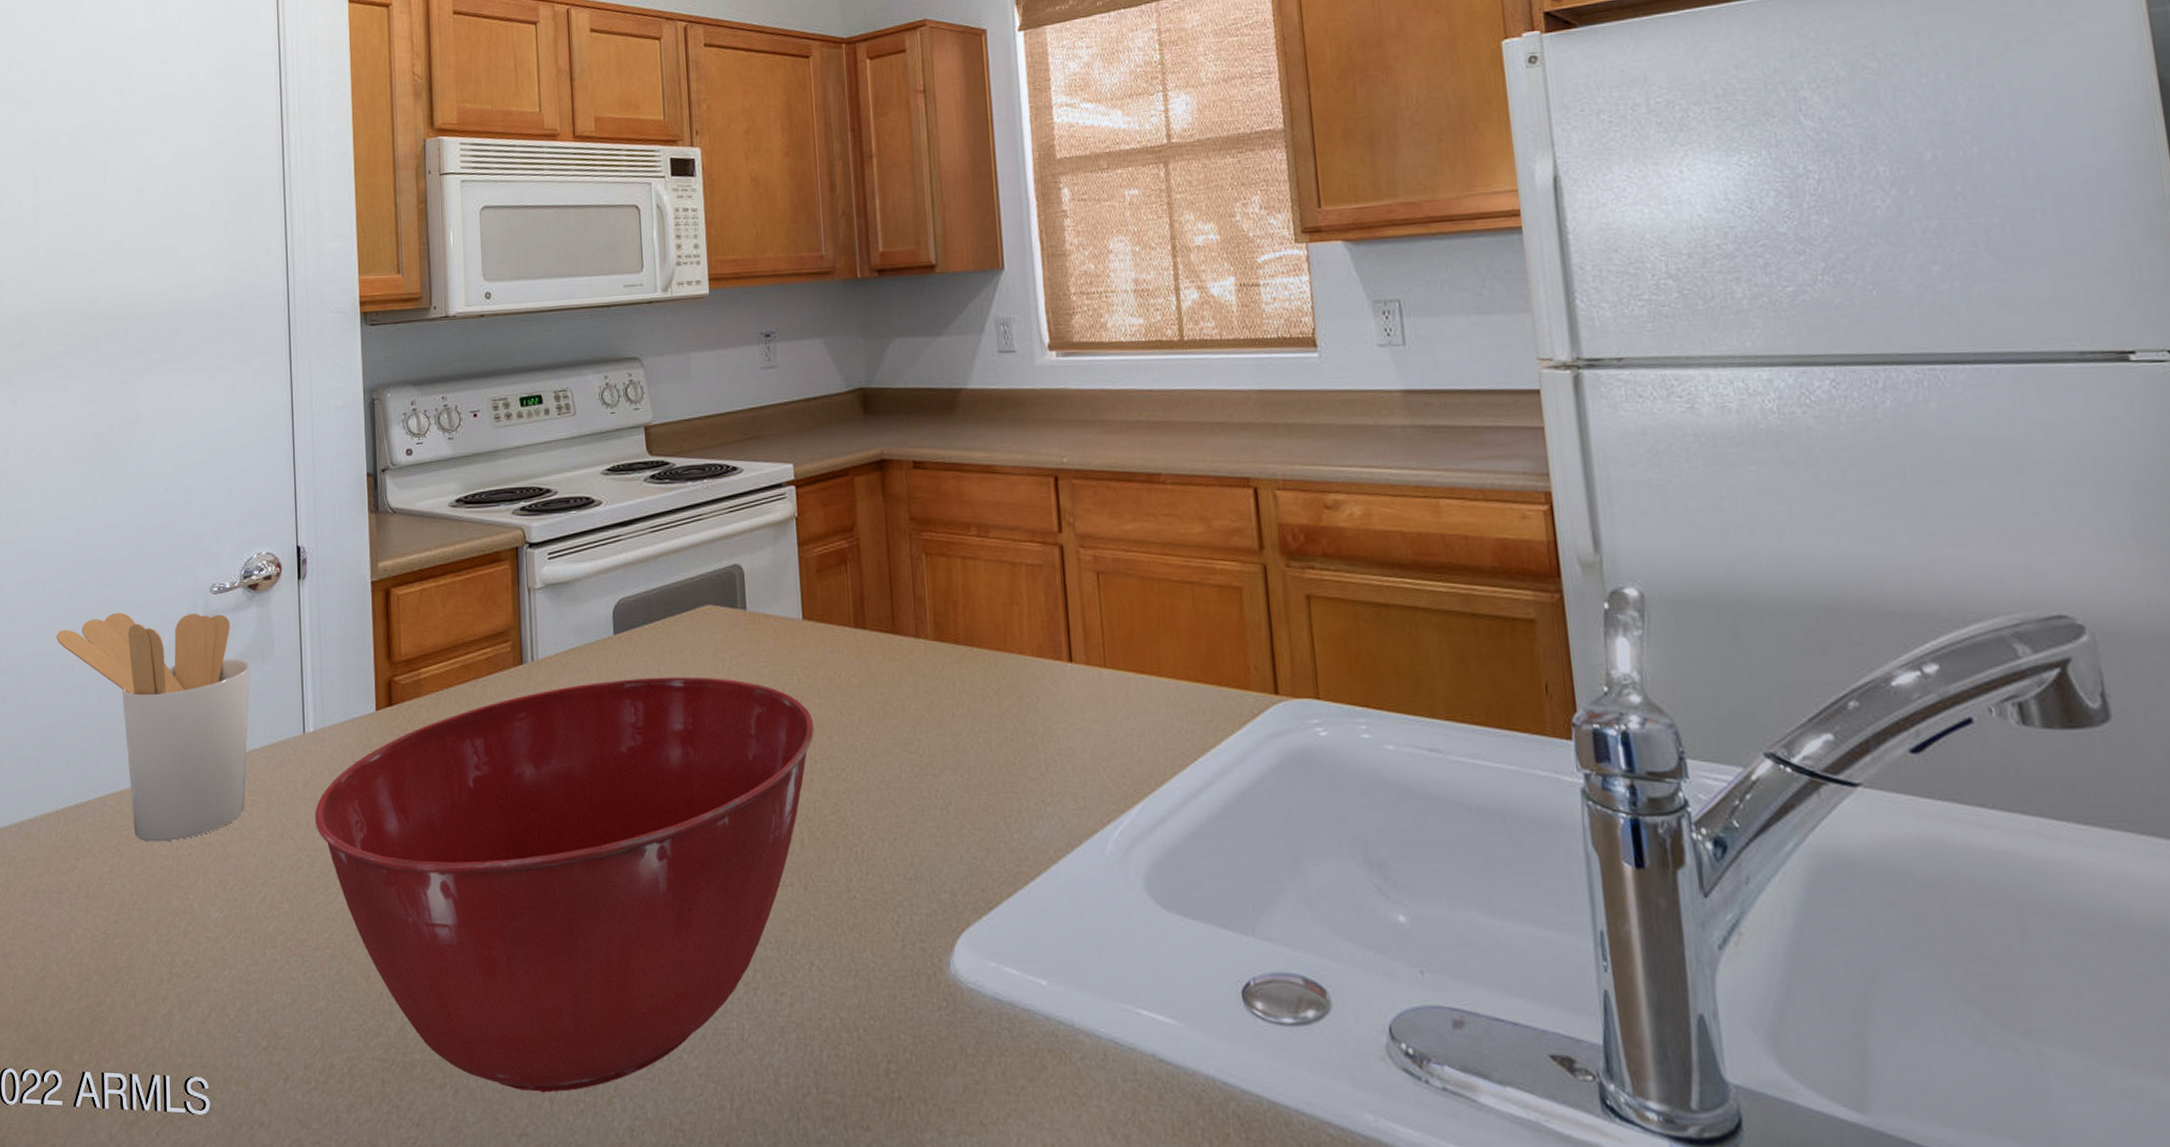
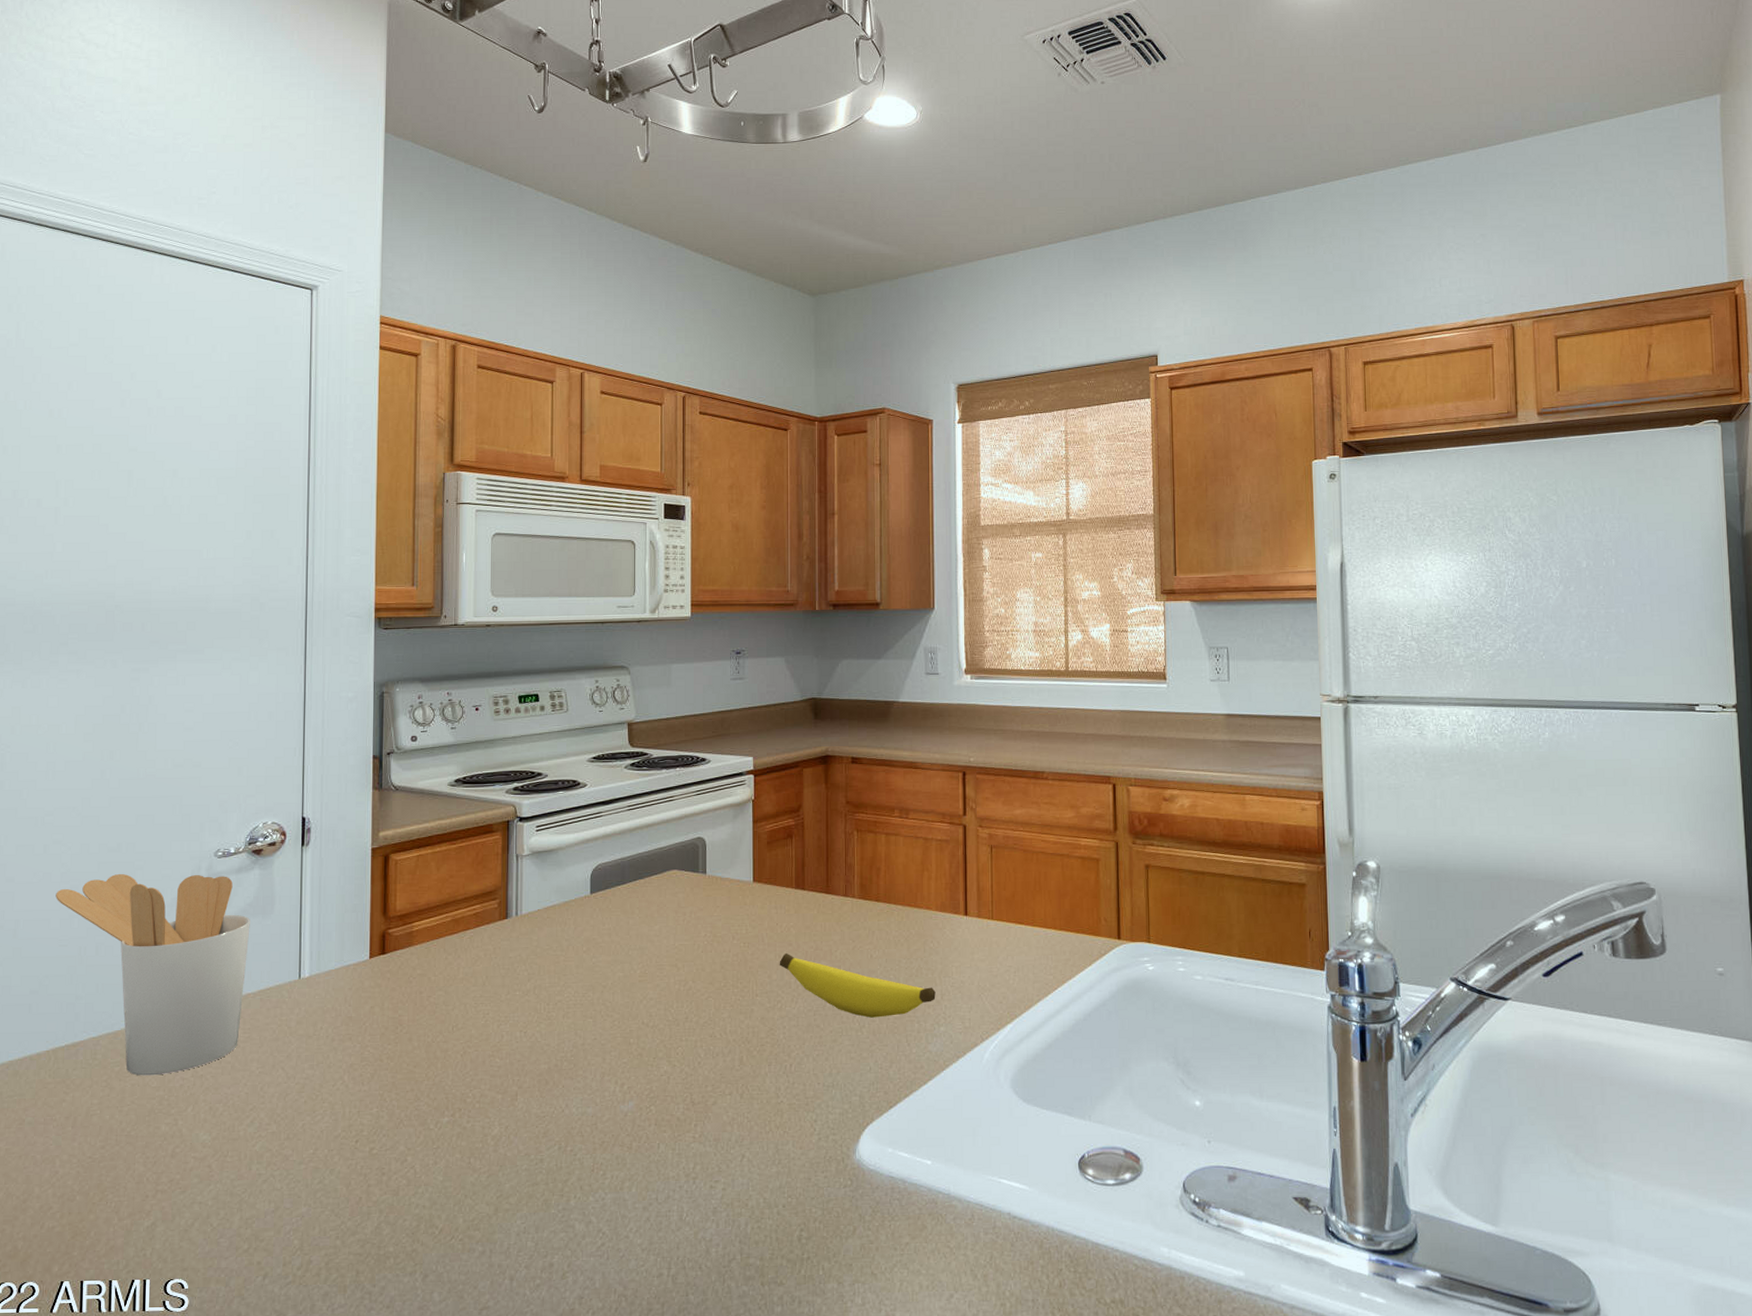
mixing bowl: present [314,677,815,1093] -> none [305,928,757,1273]
banana: none [840,708,1039,793] -> present [779,952,936,1018]

